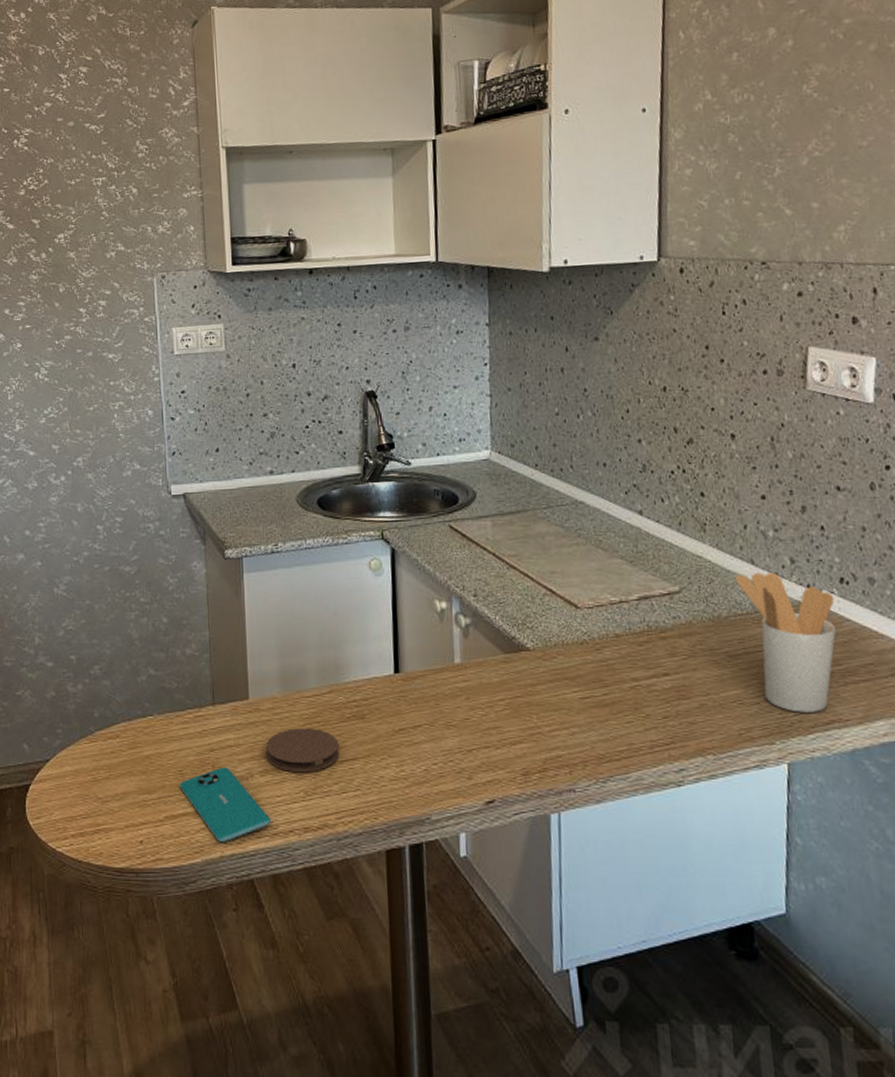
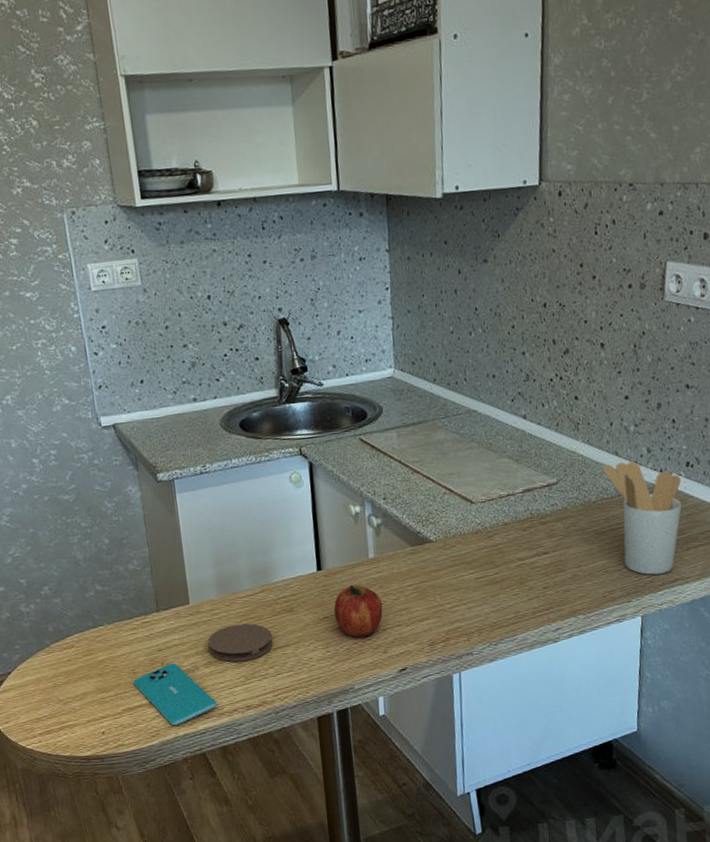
fruit: none [411,693,468,757] -> present [333,584,383,638]

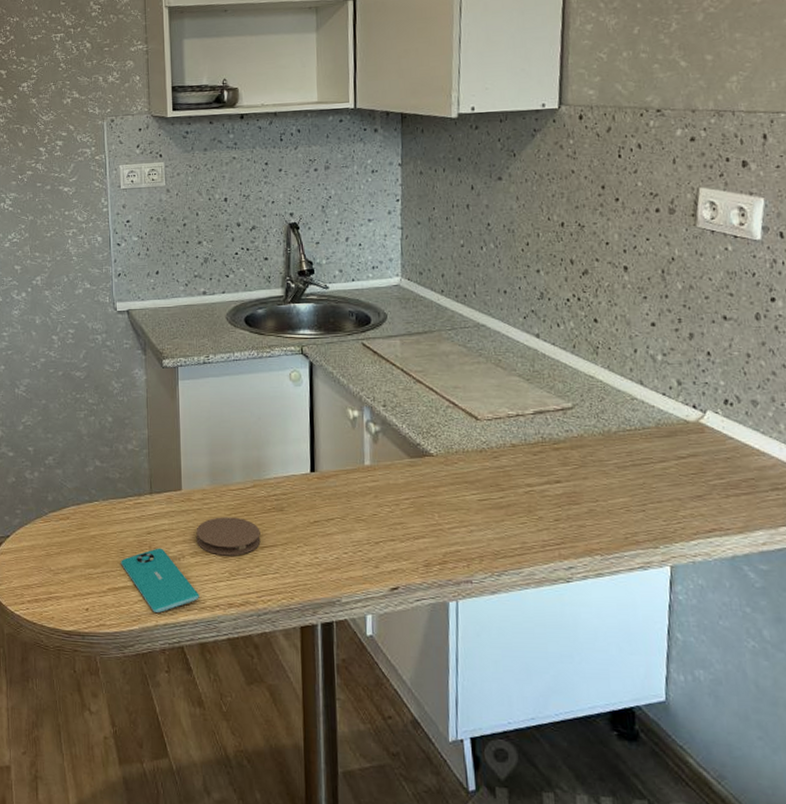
fruit: present [333,584,383,638] -> none [325,491,376,547]
utensil holder: present [603,461,682,575] -> none [625,393,720,521]

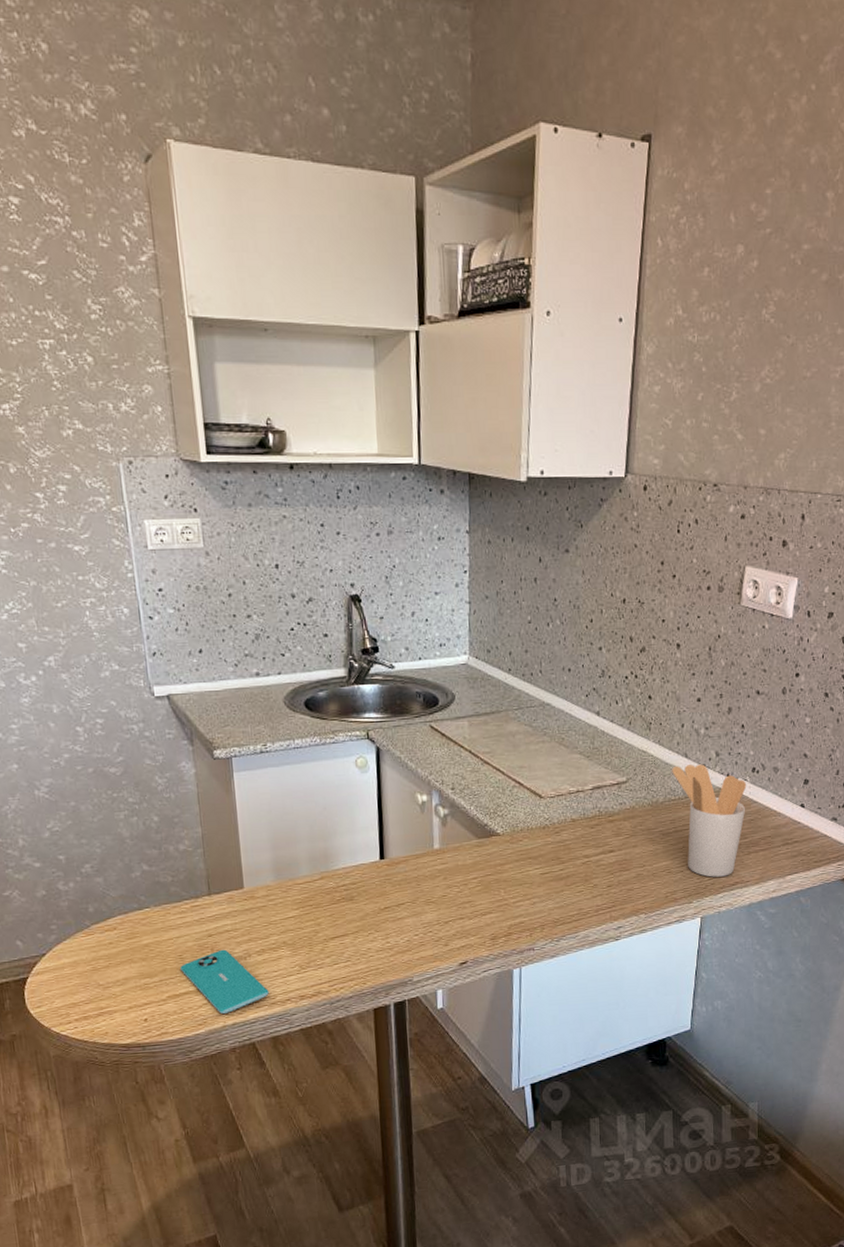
coaster: present [196,517,261,556] -> none [262,910,331,951]
utensil holder: none [625,393,720,521] -> present [672,764,747,877]

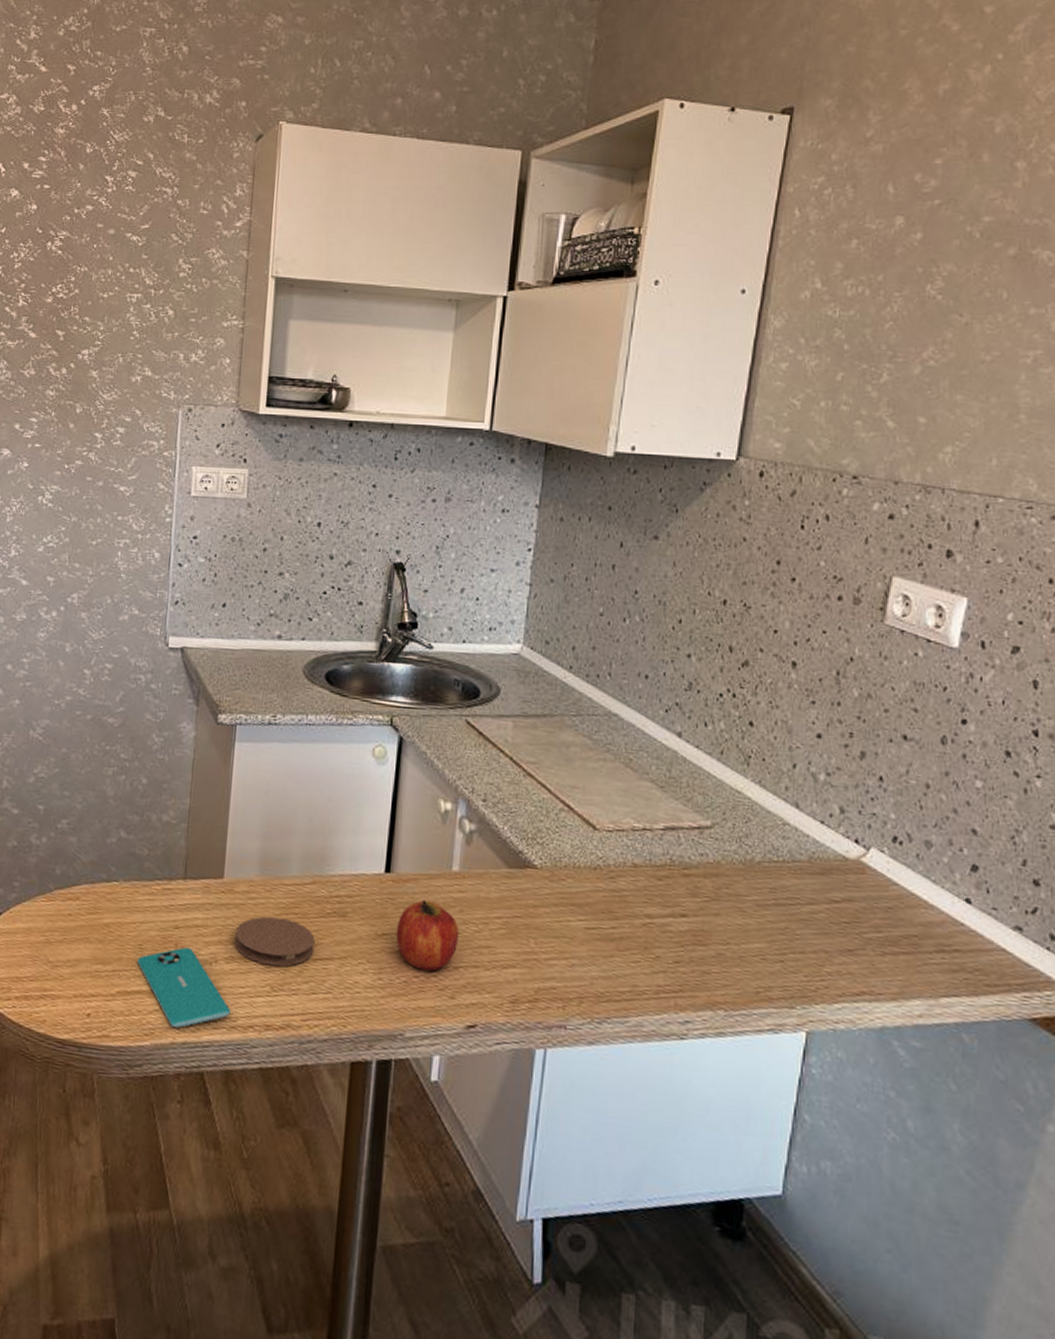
coaster: none [262,910,331,951] -> present [234,916,315,967]
fruit: none [395,875,446,929] -> present [396,900,459,972]
utensil holder: present [672,764,747,877] -> none [776,816,884,981]

